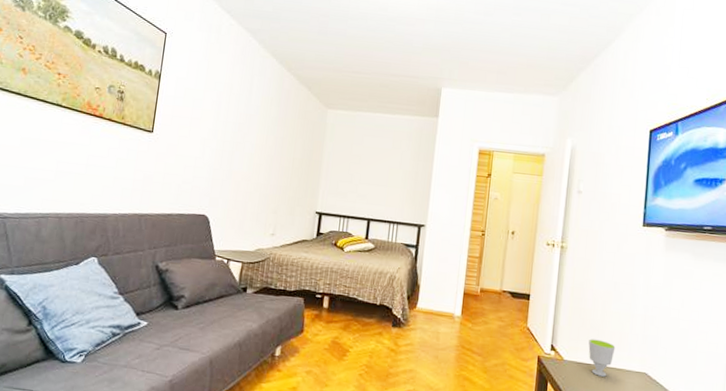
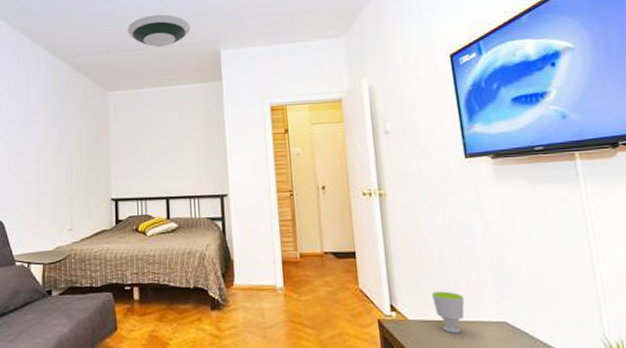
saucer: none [356,41,417,75] -> present [128,14,191,48]

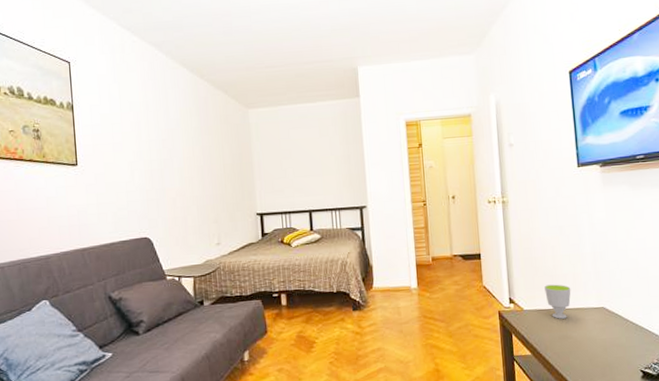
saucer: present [128,14,191,48] -> none [266,30,328,64]

